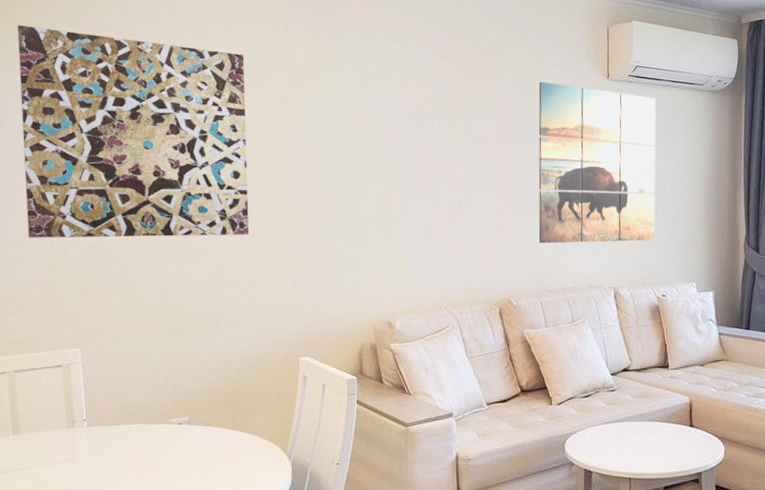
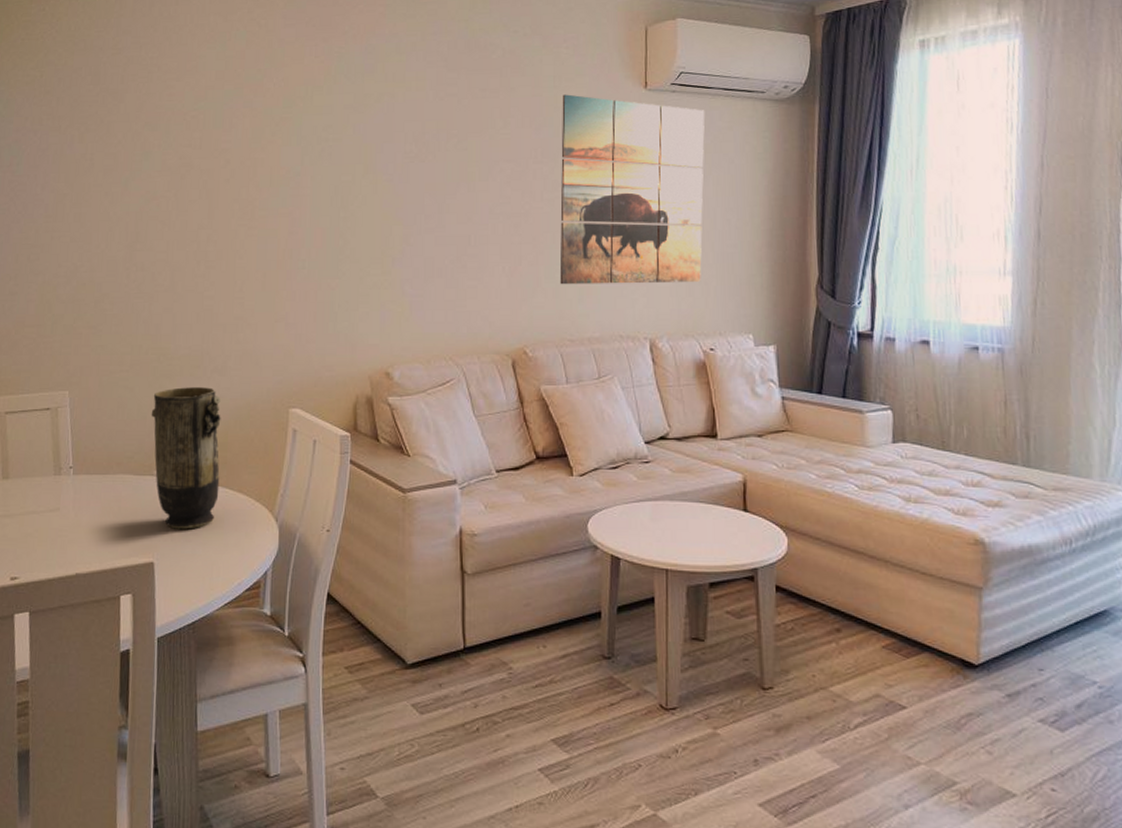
wall art: present [17,25,250,238] -> none [16,51,240,274]
vase: none [165,340,234,471] -> present [151,387,221,529]

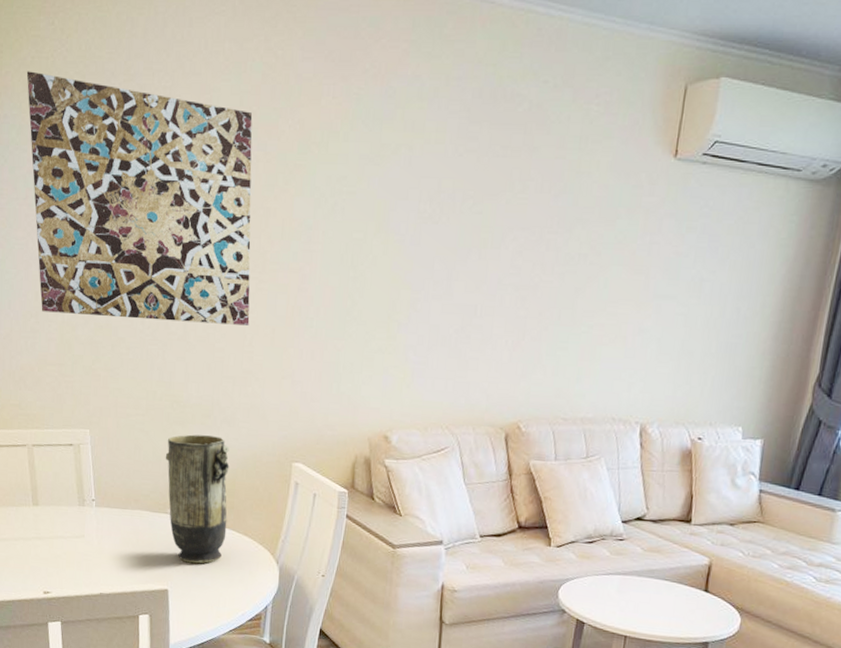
wall art: none [16,51,240,274] -> present [26,71,253,326]
wall art: present [559,94,705,285] -> none [560,158,734,370]

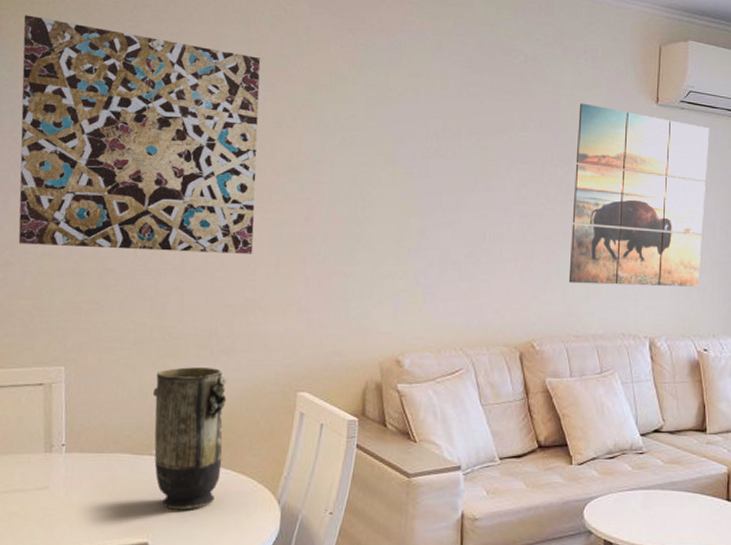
wall art: none [560,158,734,370] -> present [568,103,710,287]

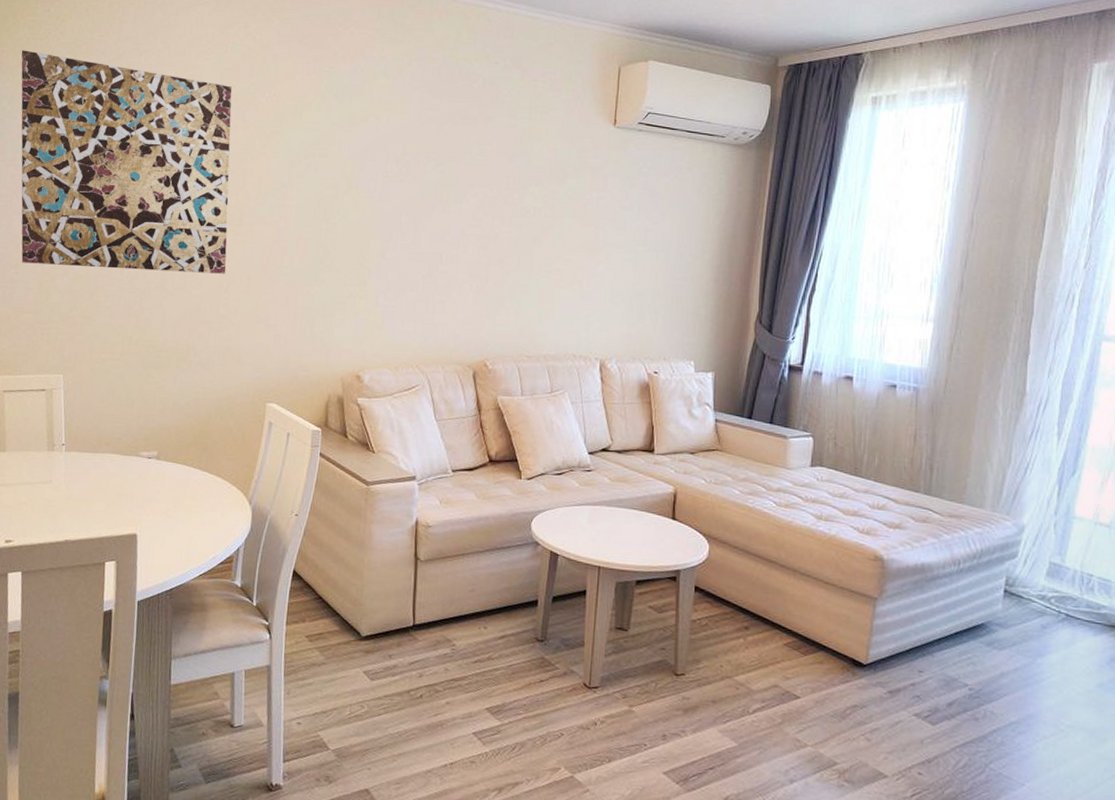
vase: present [152,367,227,510] -> none [138,377,204,507]
wall art: present [568,103,710,287] -> none [521,126,668,310]

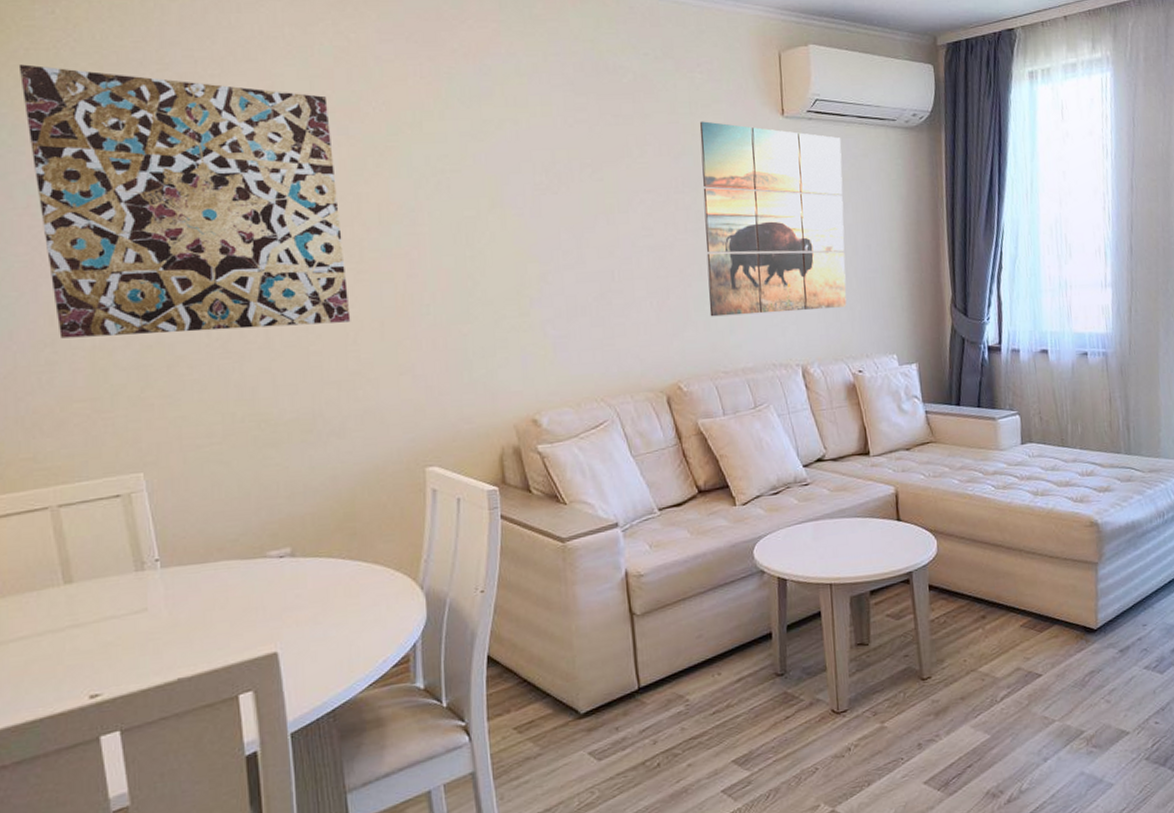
wall art: none [521,126,668,310] -> present [699,121,847,317]

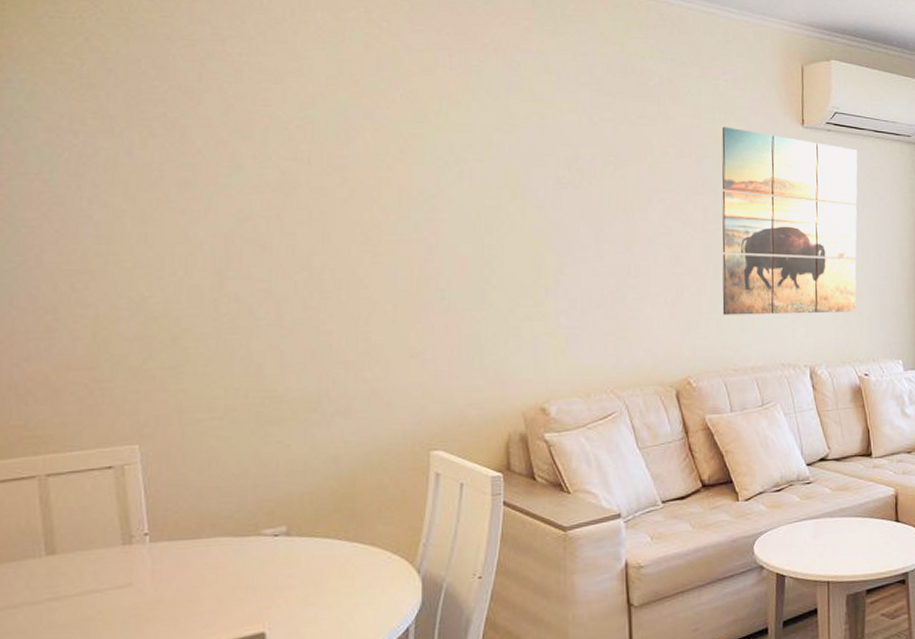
wall art: present [18,64,351,339] -> none [41,32,364,306]

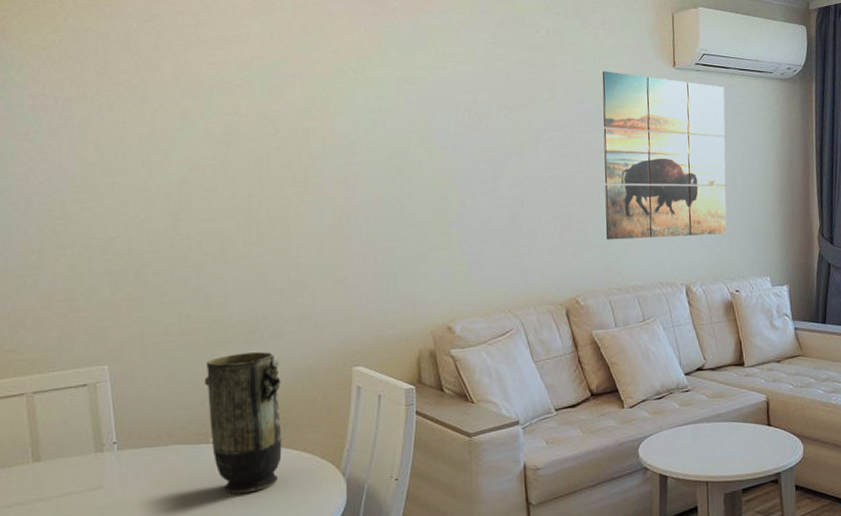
vase: none [254,432,347,593] -> present [204,352,282,494]

